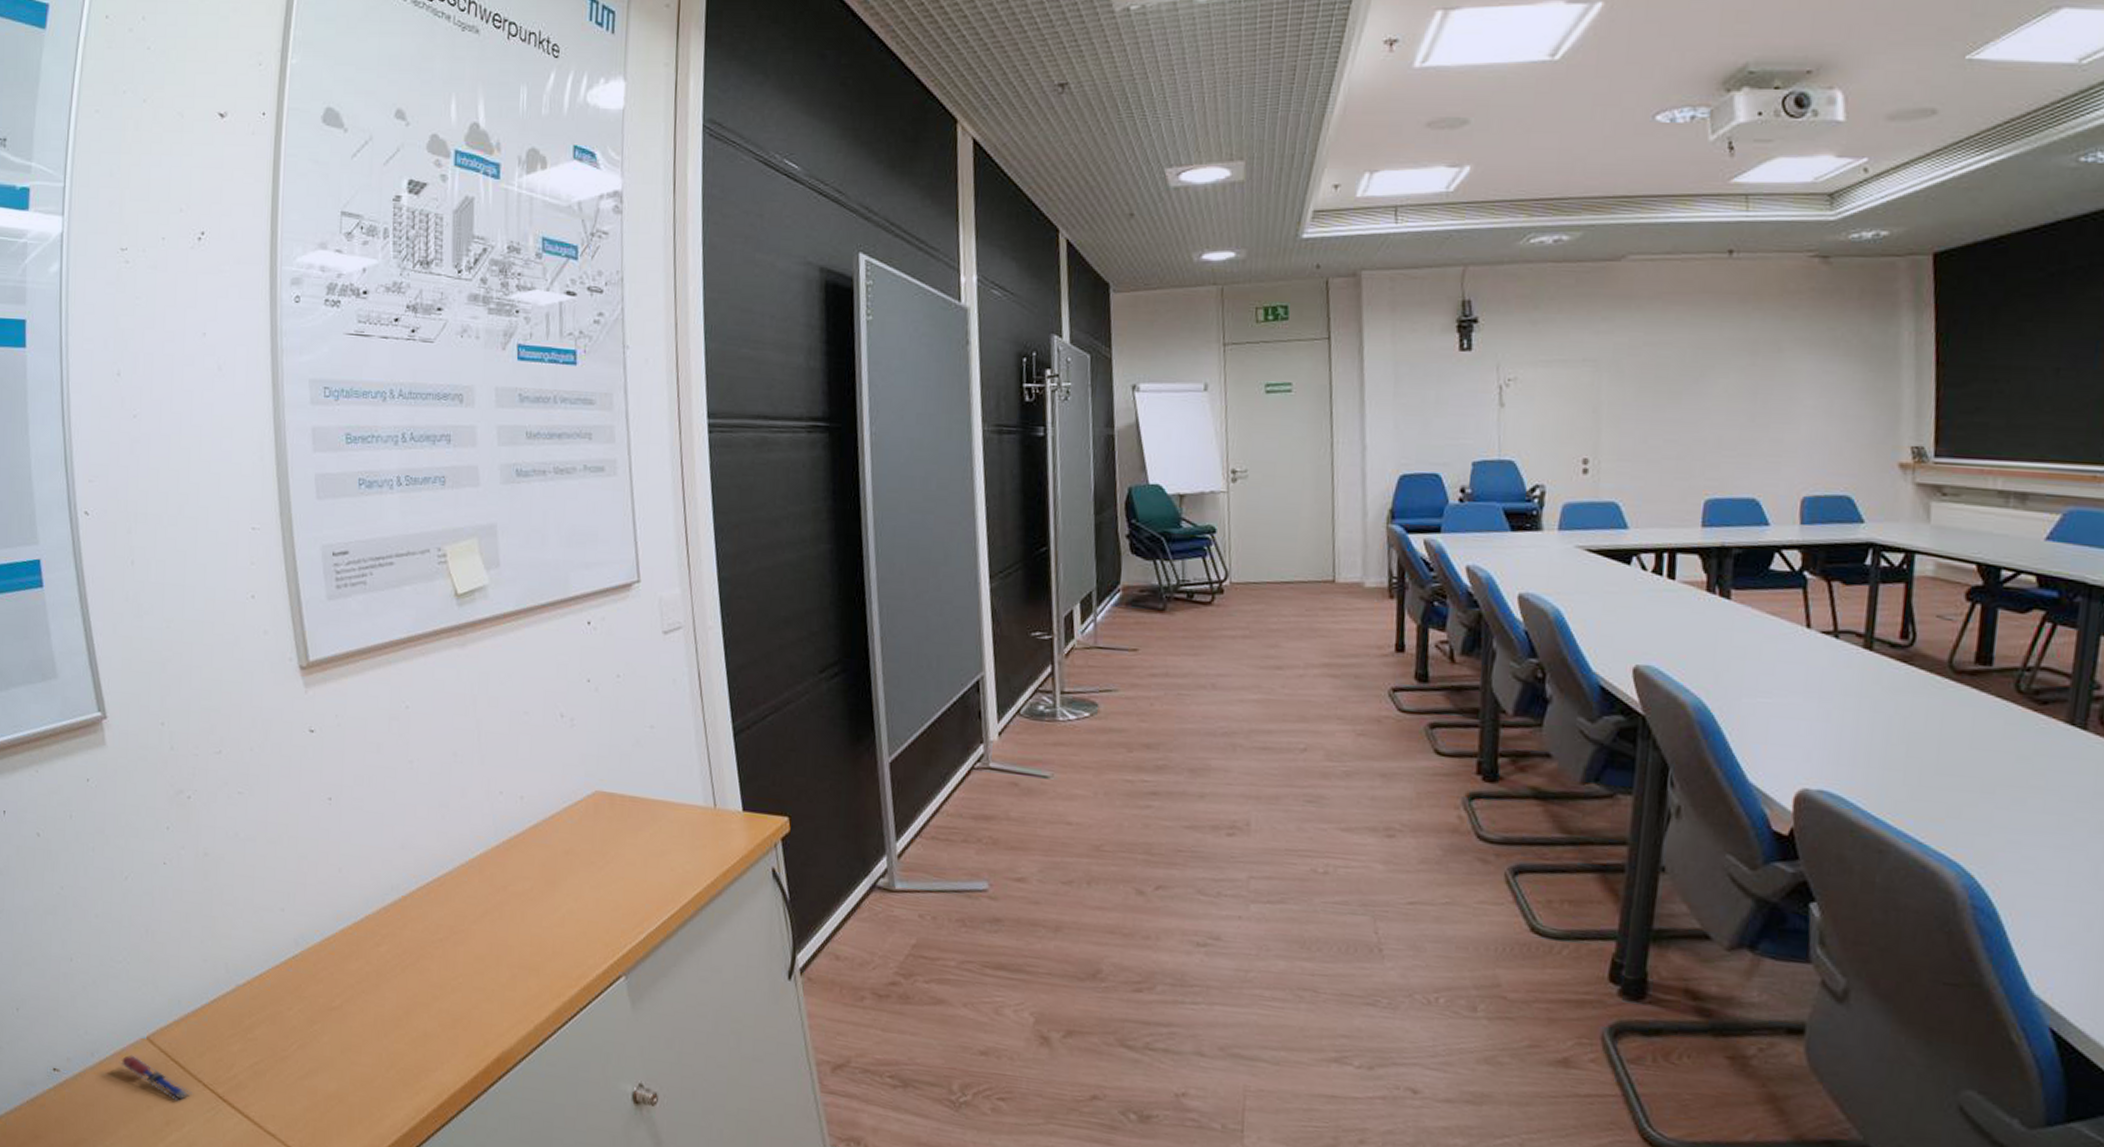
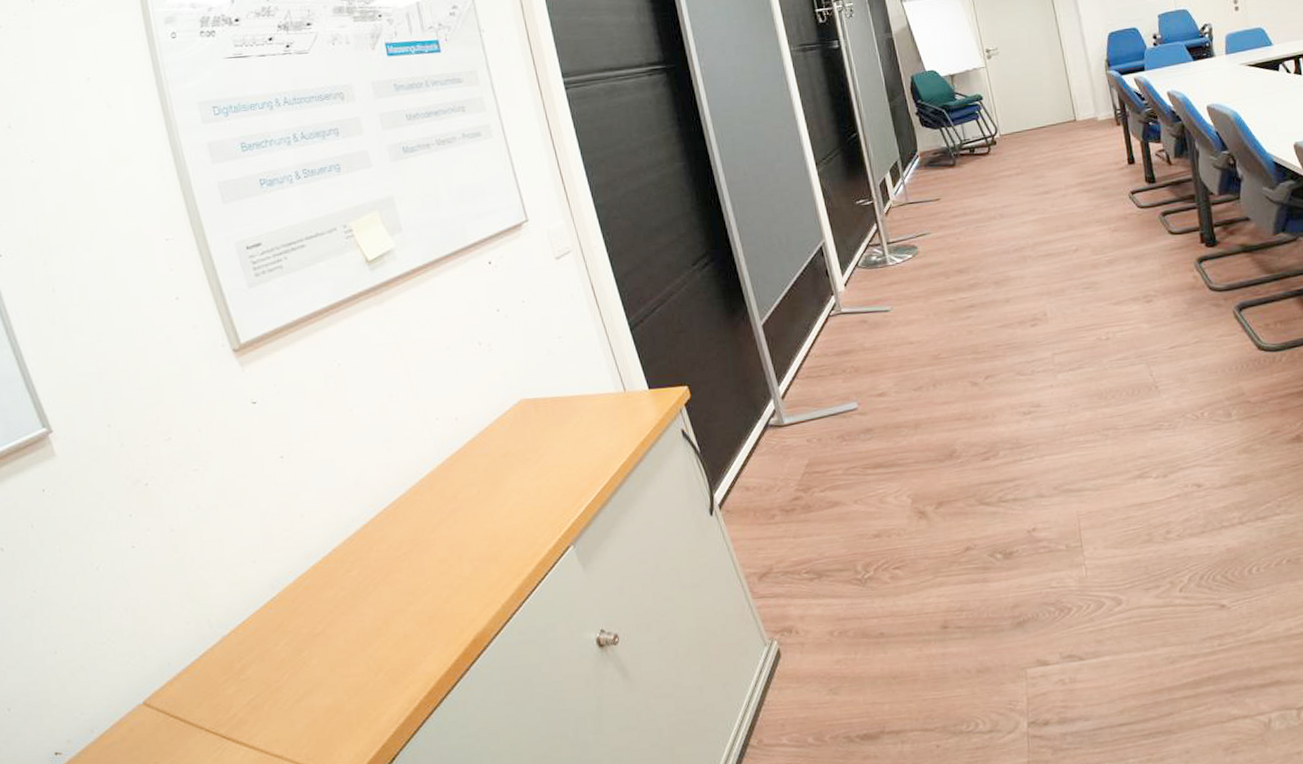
pen: present [118,1054,193,1102] -> none [119,721,197,751]

